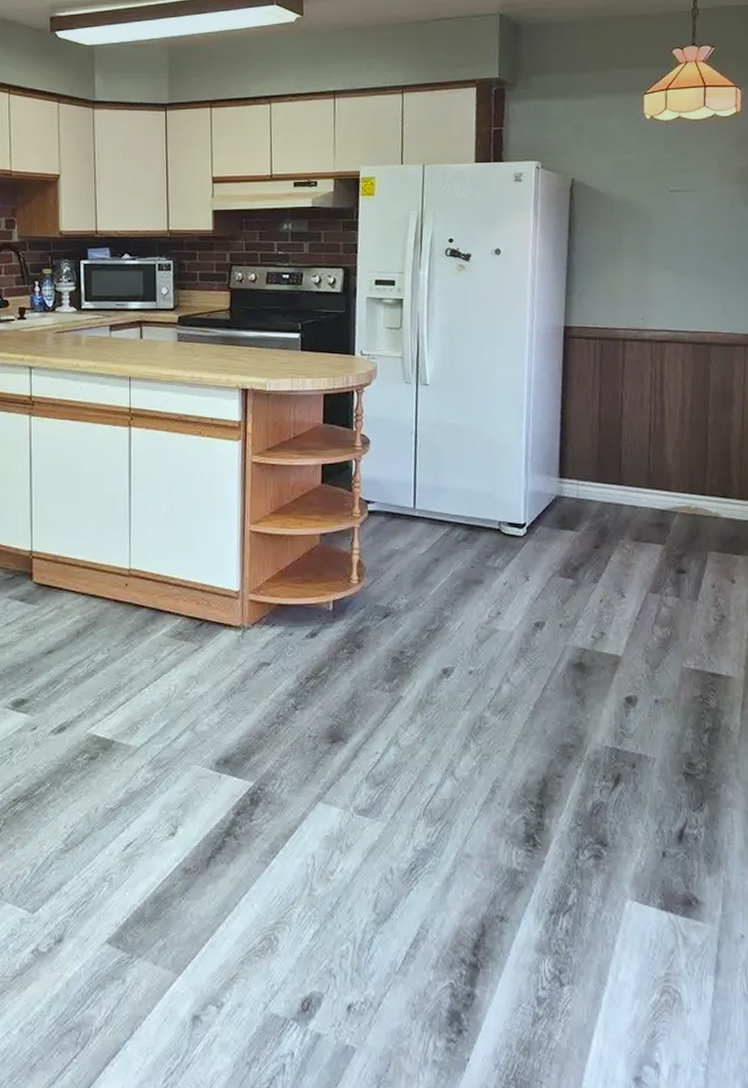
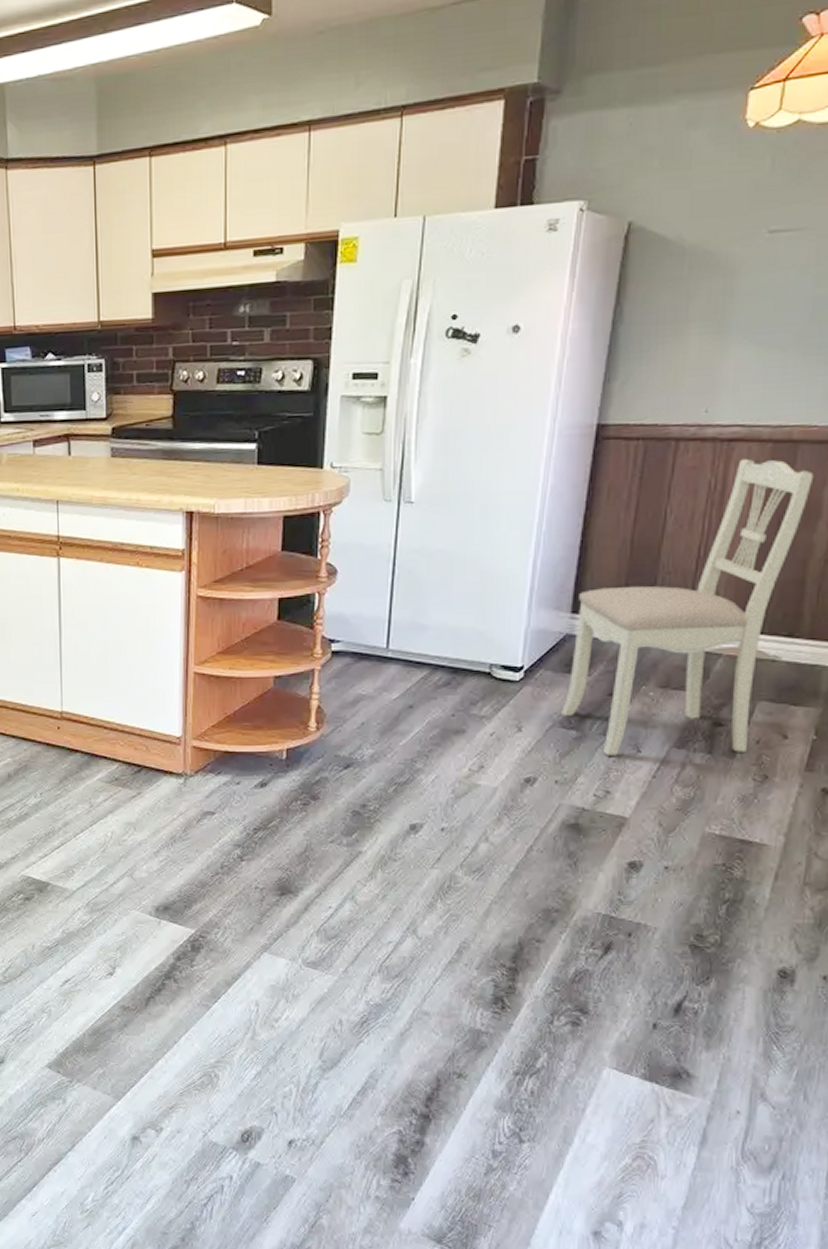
dining chair: none [559,356,725,601] -> present [561,458,814,756]

